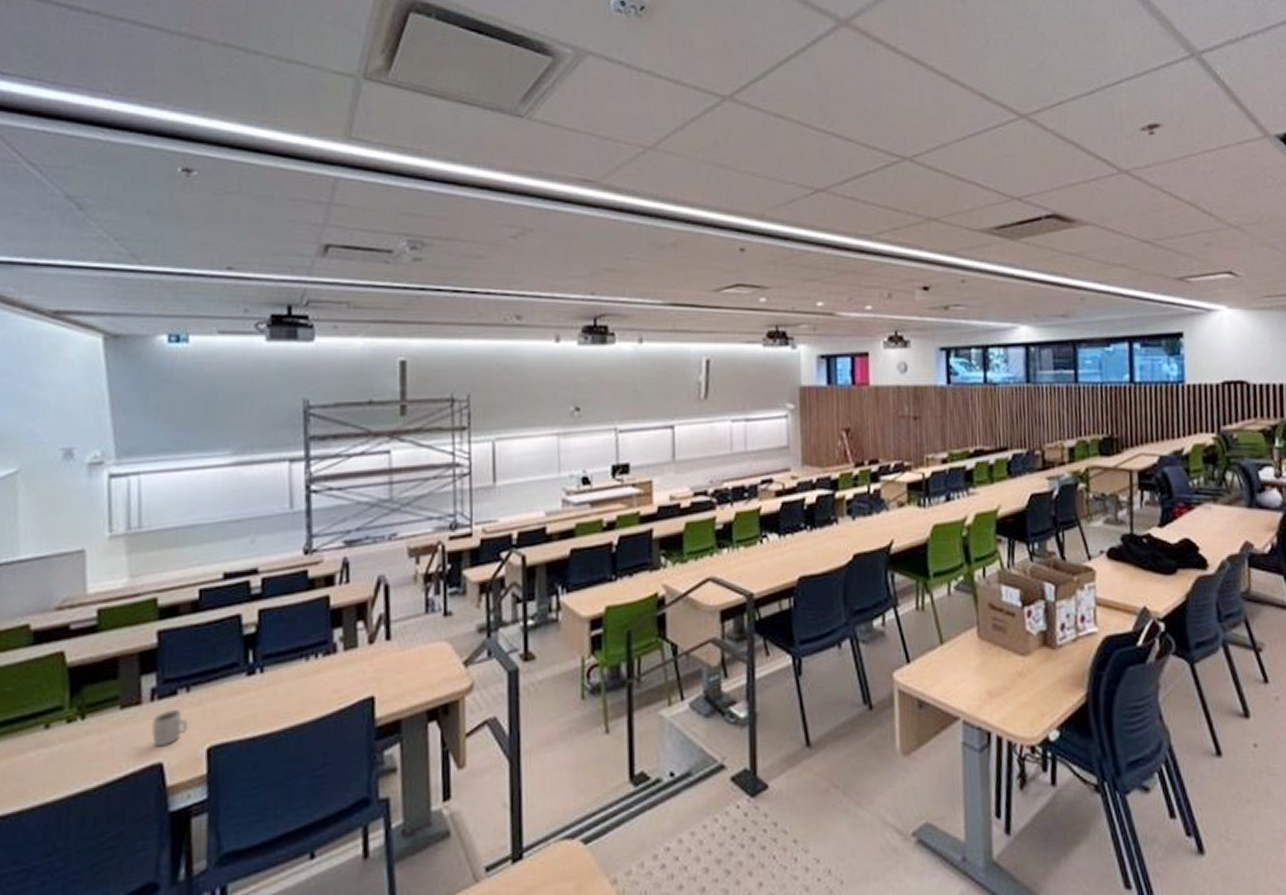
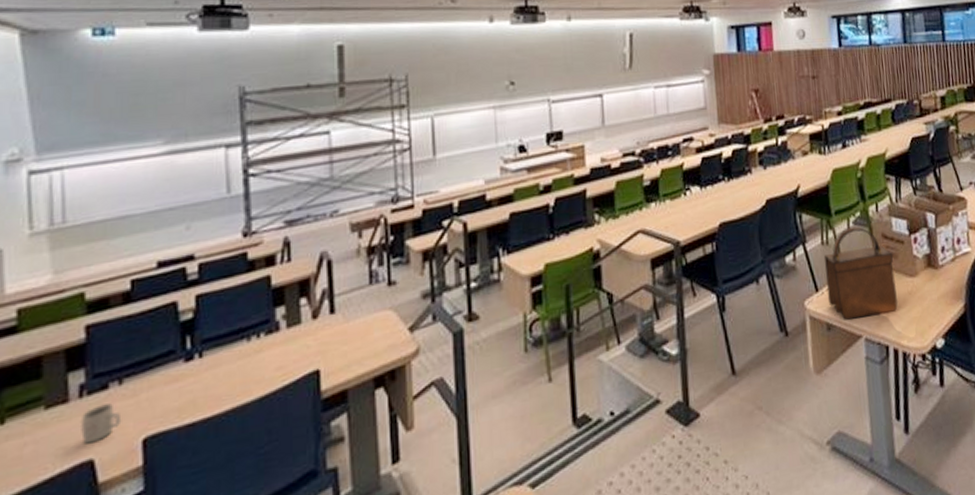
handbag: none [918,592,1004,698] -> present [823,226,898,320]

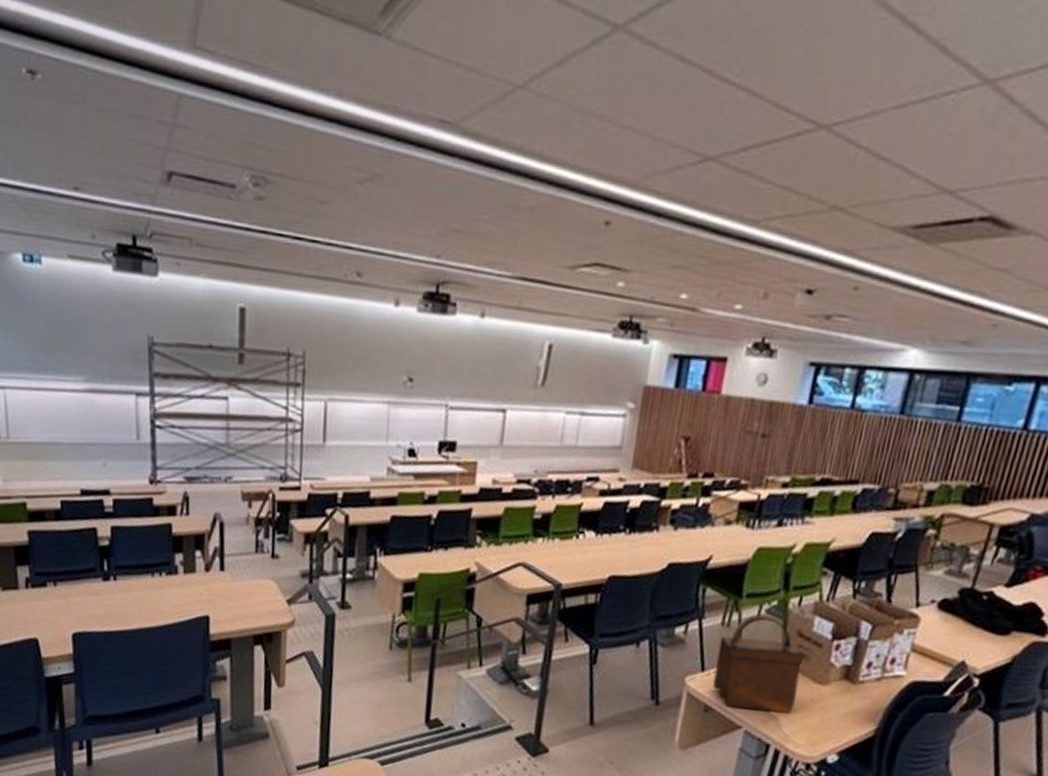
mug: present [79,403,122,444] -> none [27,598,57,626]

